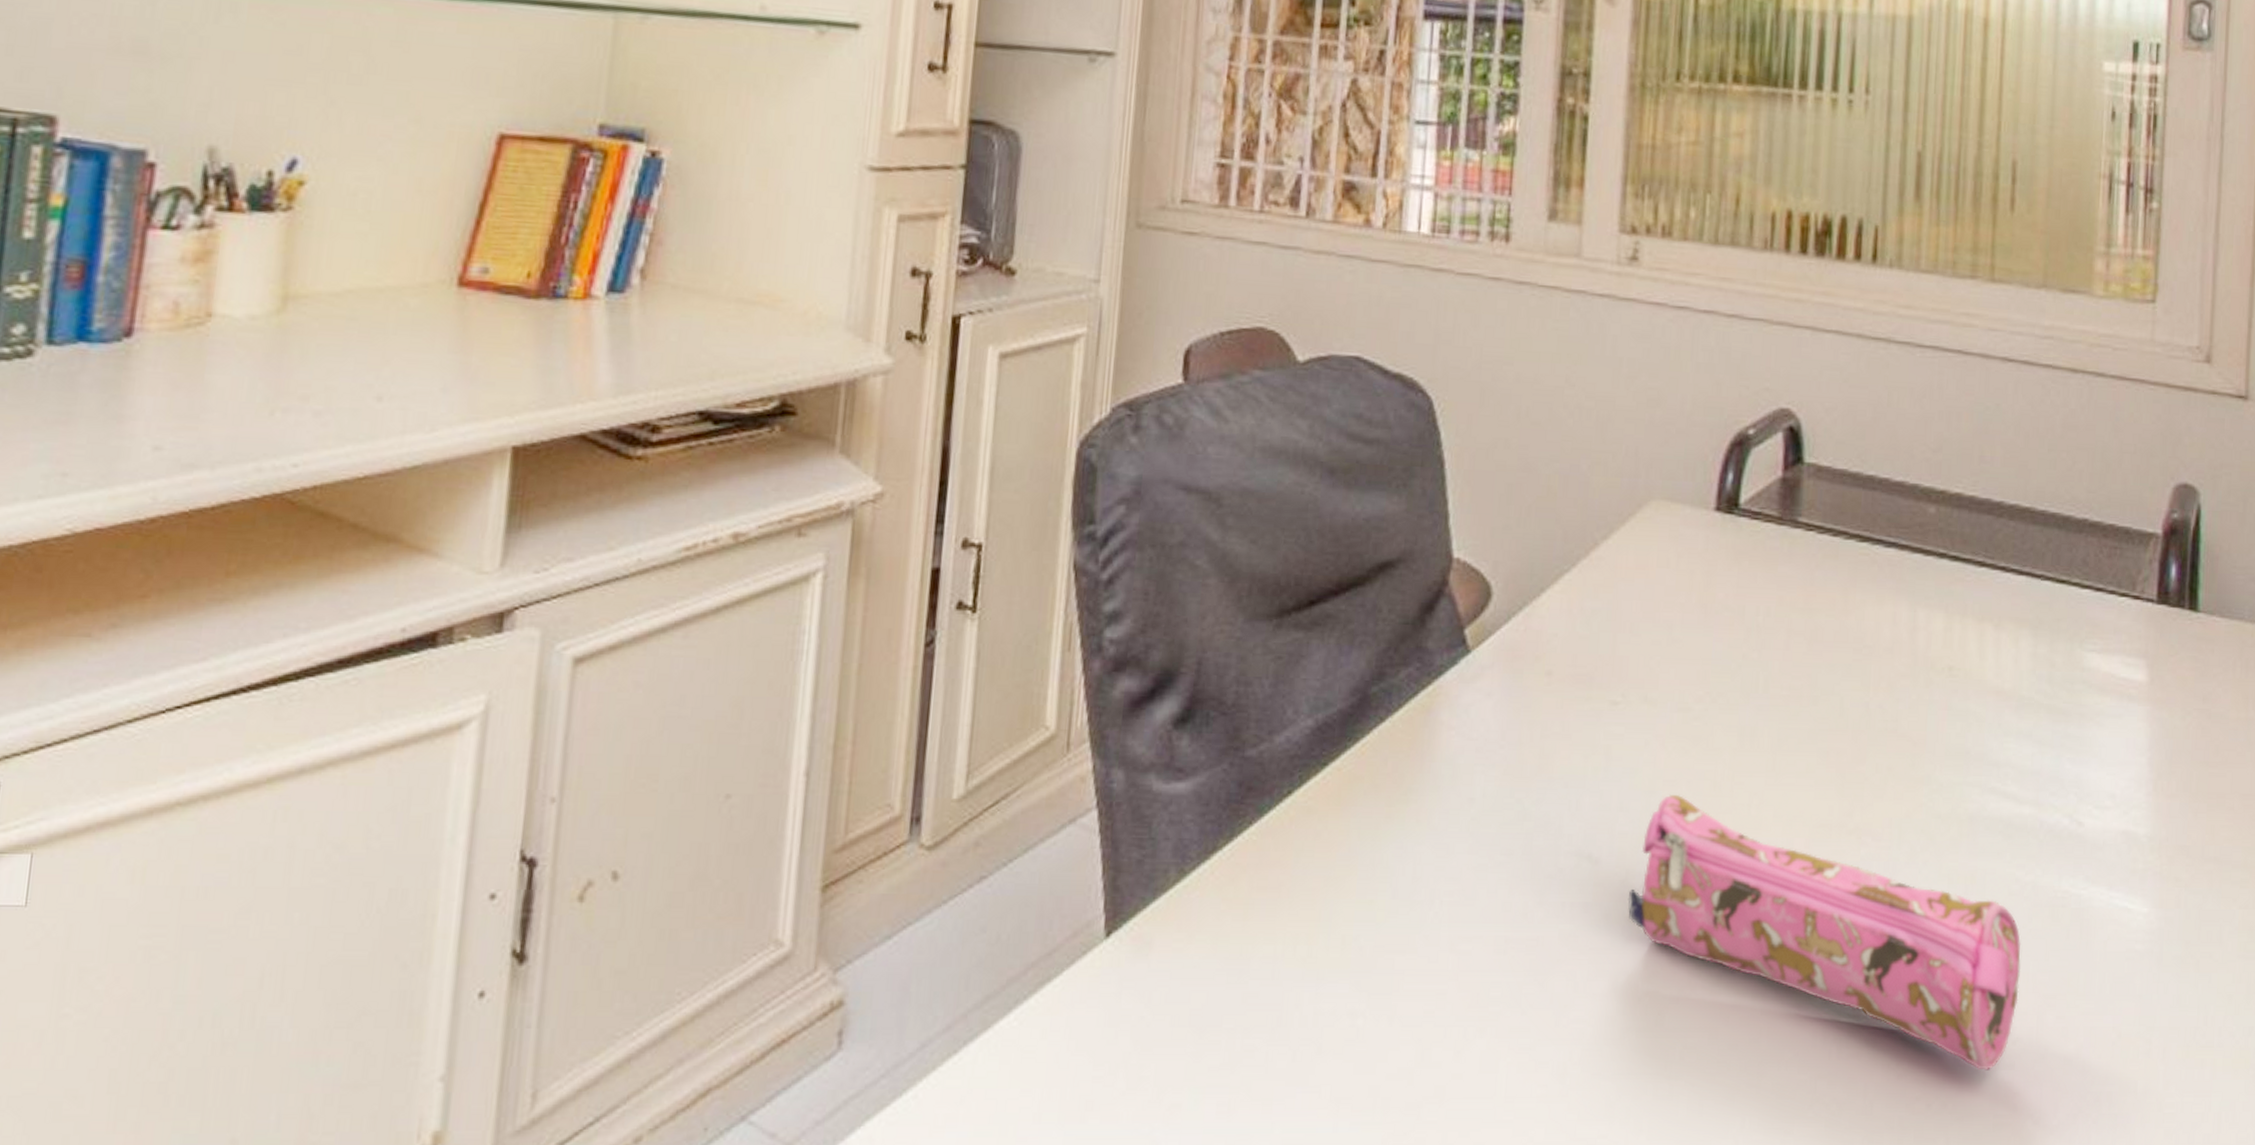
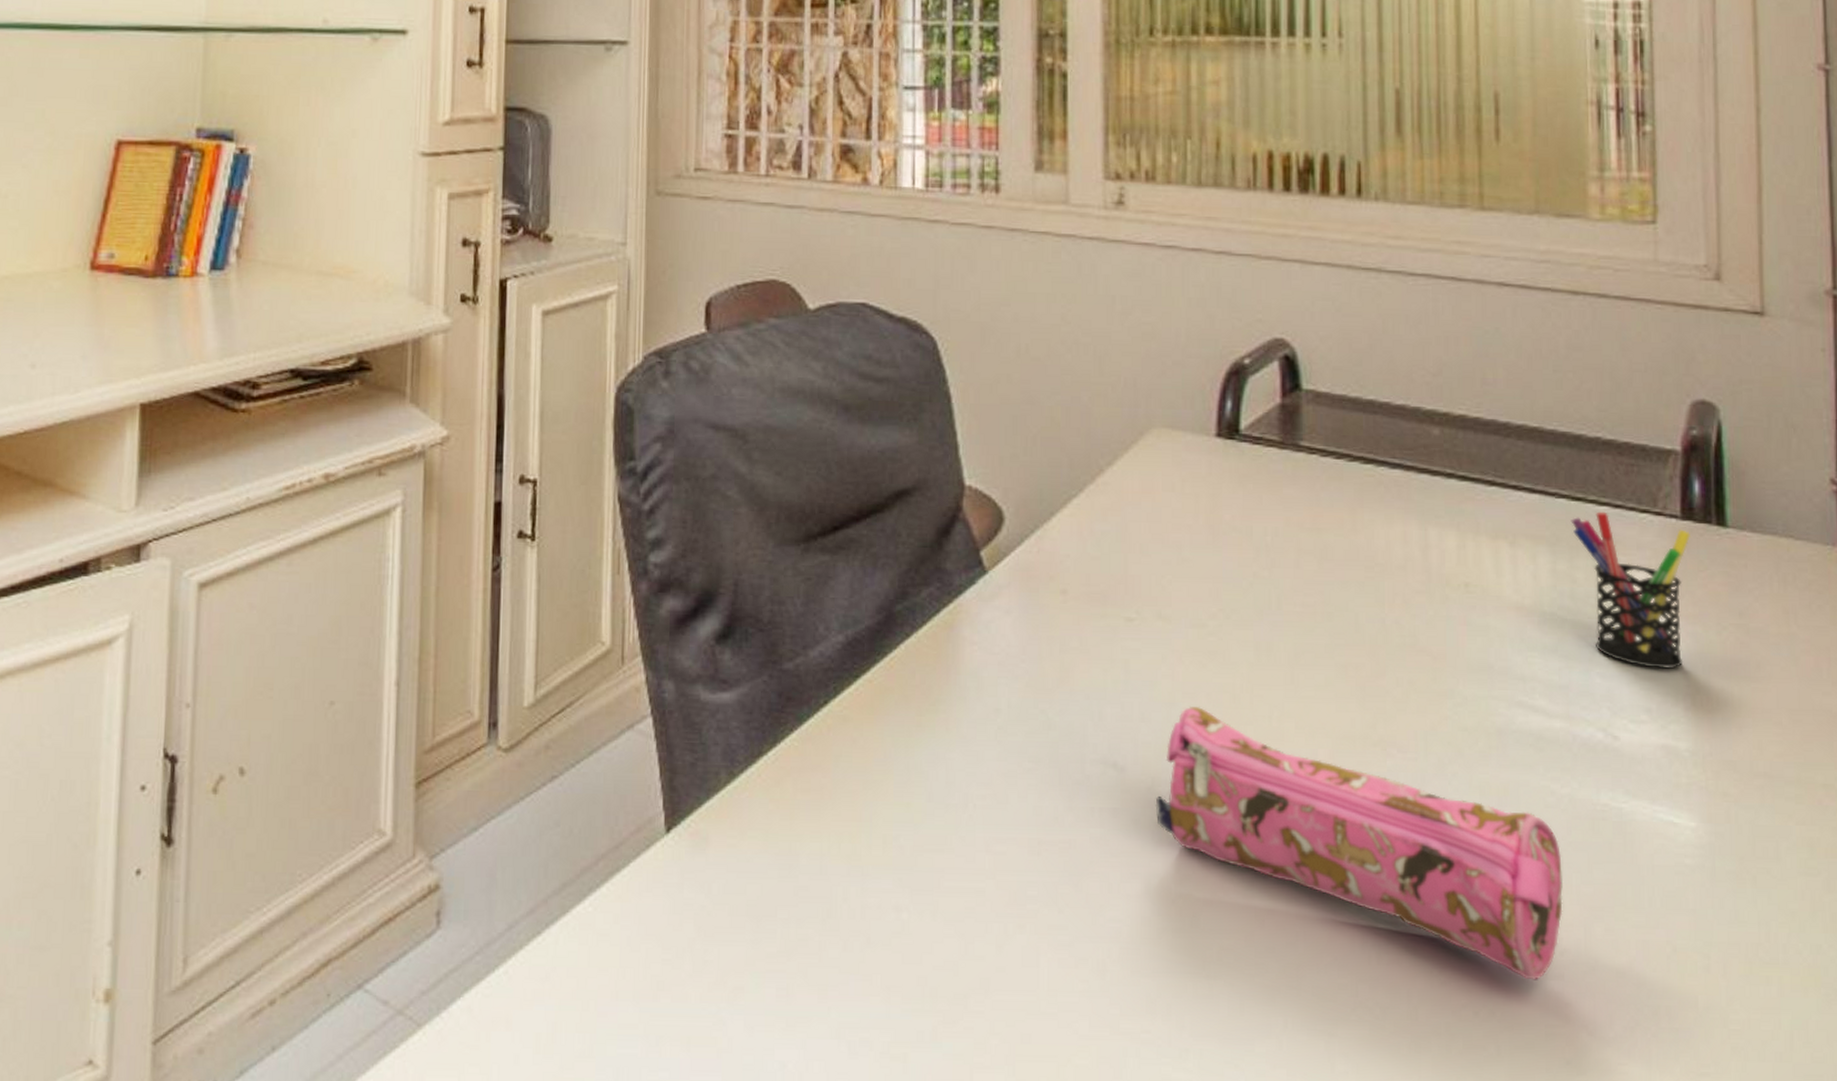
pen holder: none [2054,594,2164,754] -> present [1571,511,1690,669]

